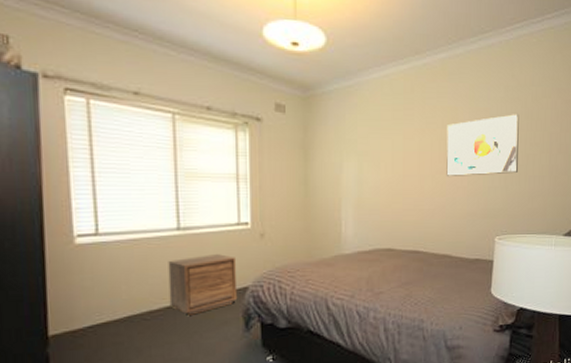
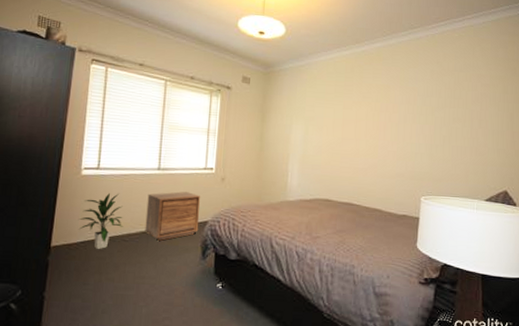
indoor plant: none [81,263,141,334] -> present [79,192,123,250]
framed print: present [446,114,519,176] -> none [379,93,443,143]

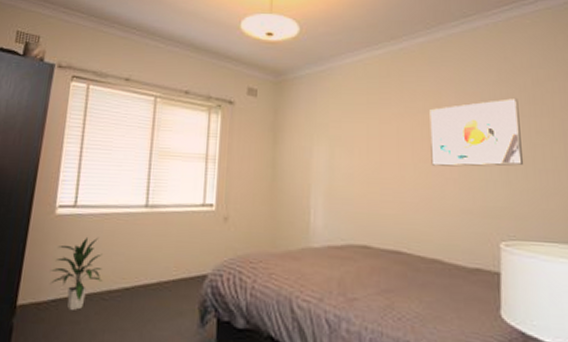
nightstand: present [145,191,200,241] -> none [128,235,197,300]
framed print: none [379,93,443,143] -> present [430,98,524,167]

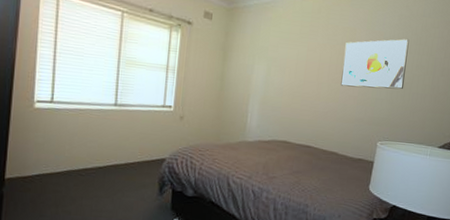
indoor plant: present [51,236,103,311] -> none [33,127,79,183]

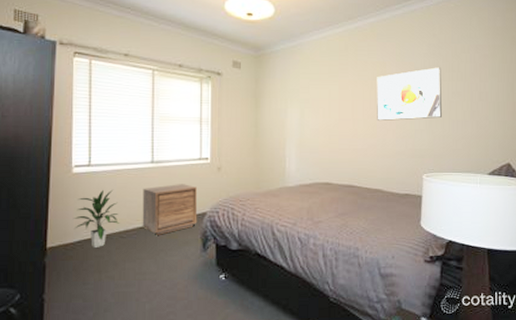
indoor plant: none [33,127,79,183] -> present [74,189,120,249]
nightstand: none [101,128,158,176] -> present [142,184,198,235]

